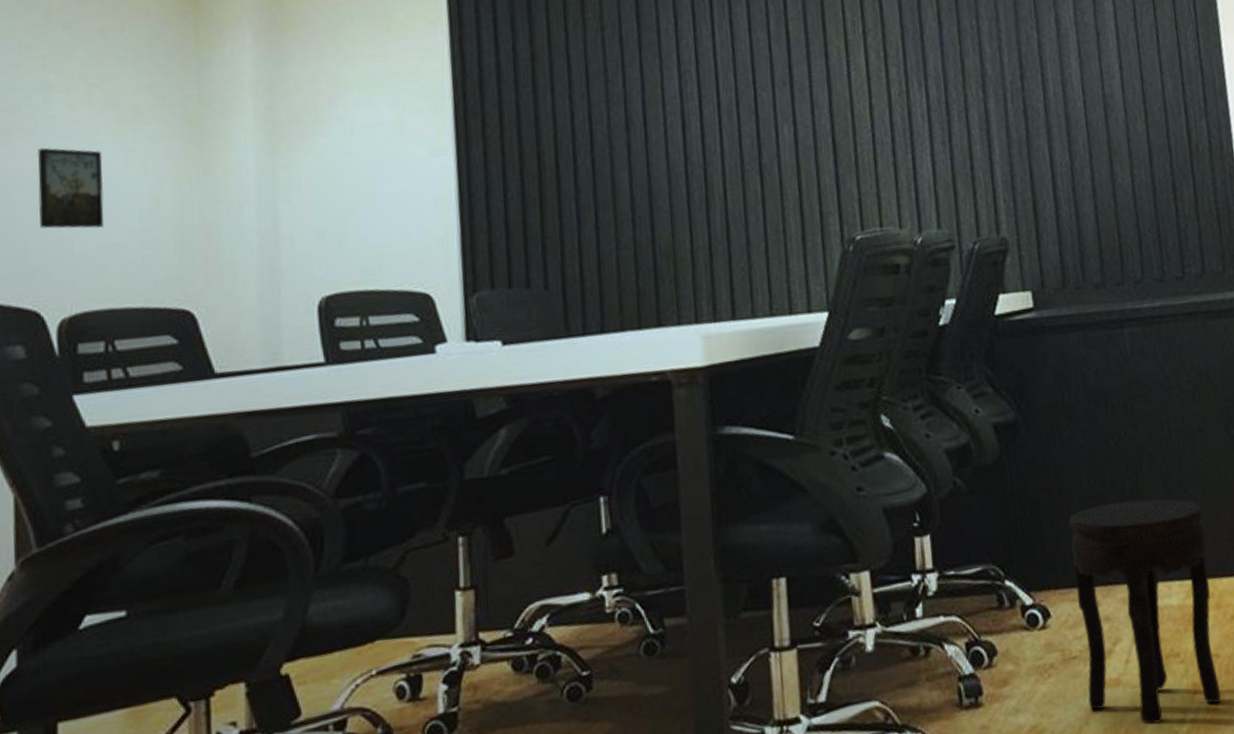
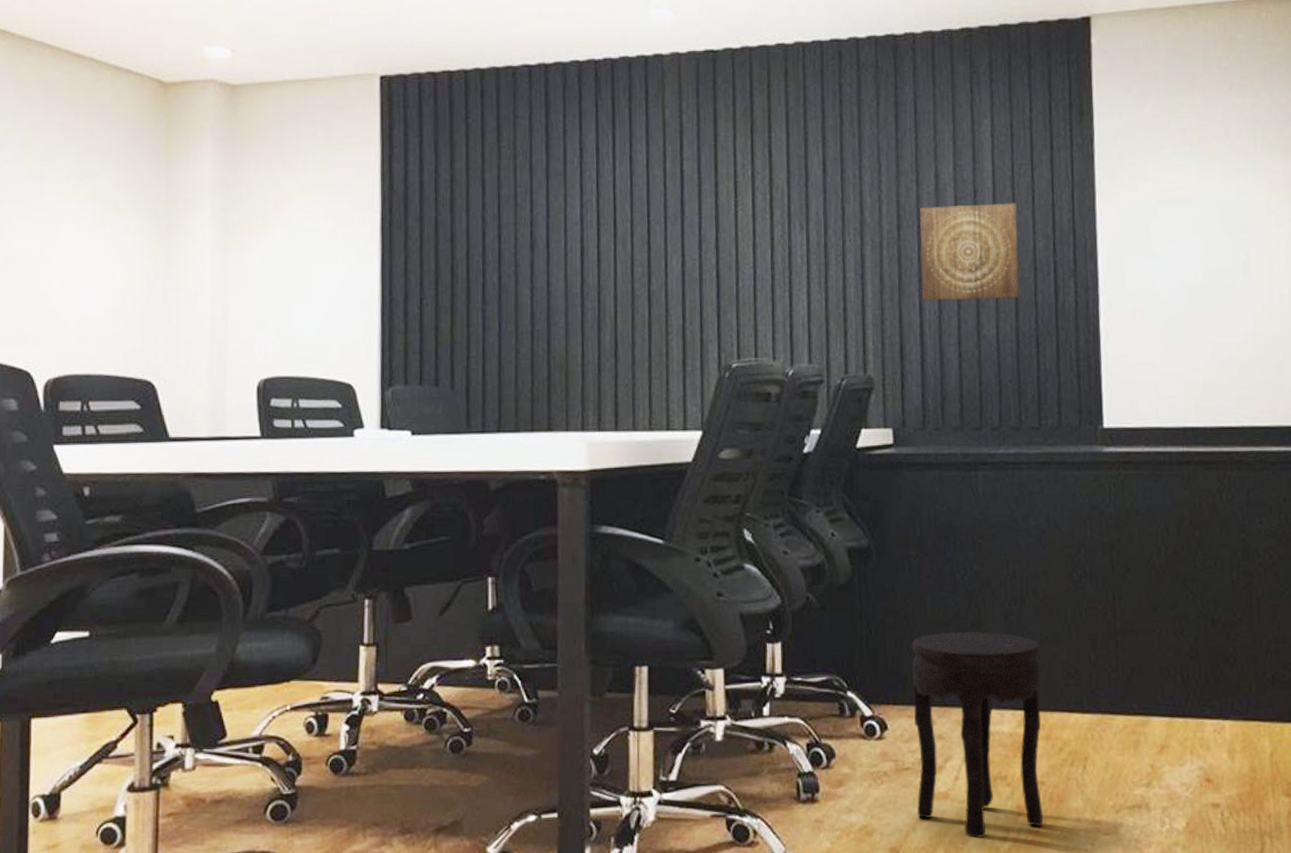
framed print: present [37,147,104,229] -> none [32,230,86,304]
wall art: none [1042,44,1152,153] -> present [919,203,1020,301]

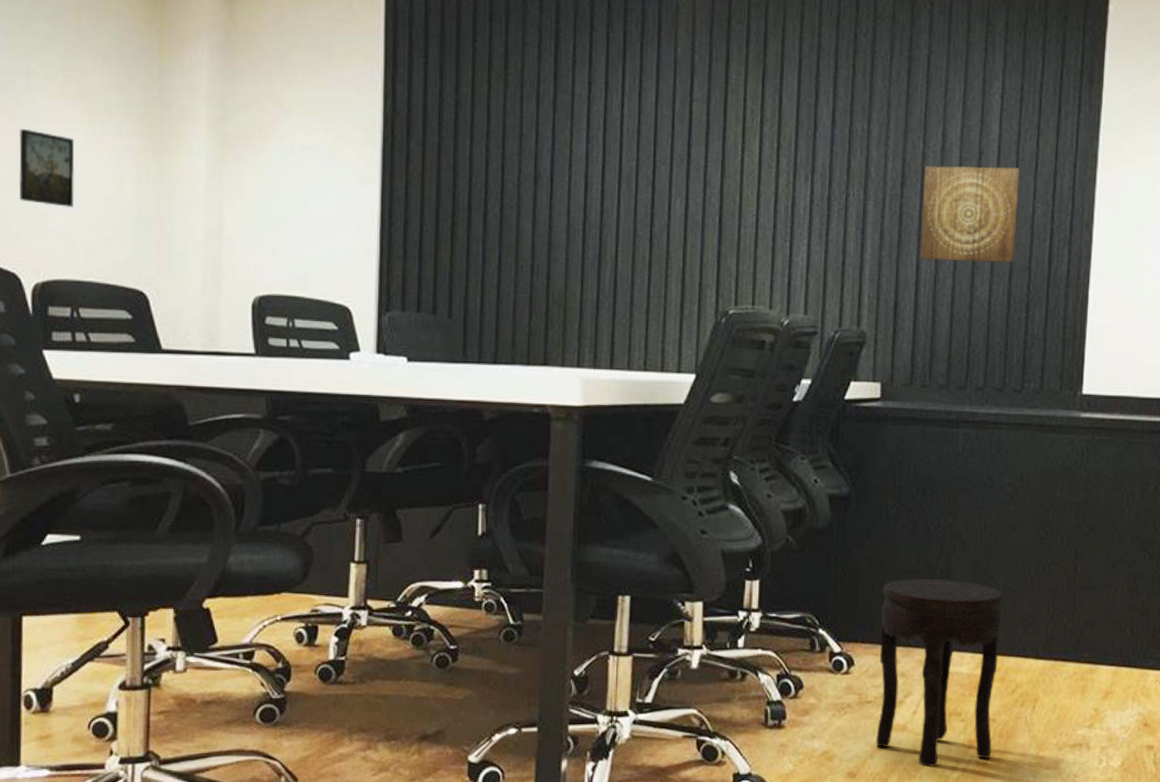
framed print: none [32,230,86,304] -> present [18,128,75,207]

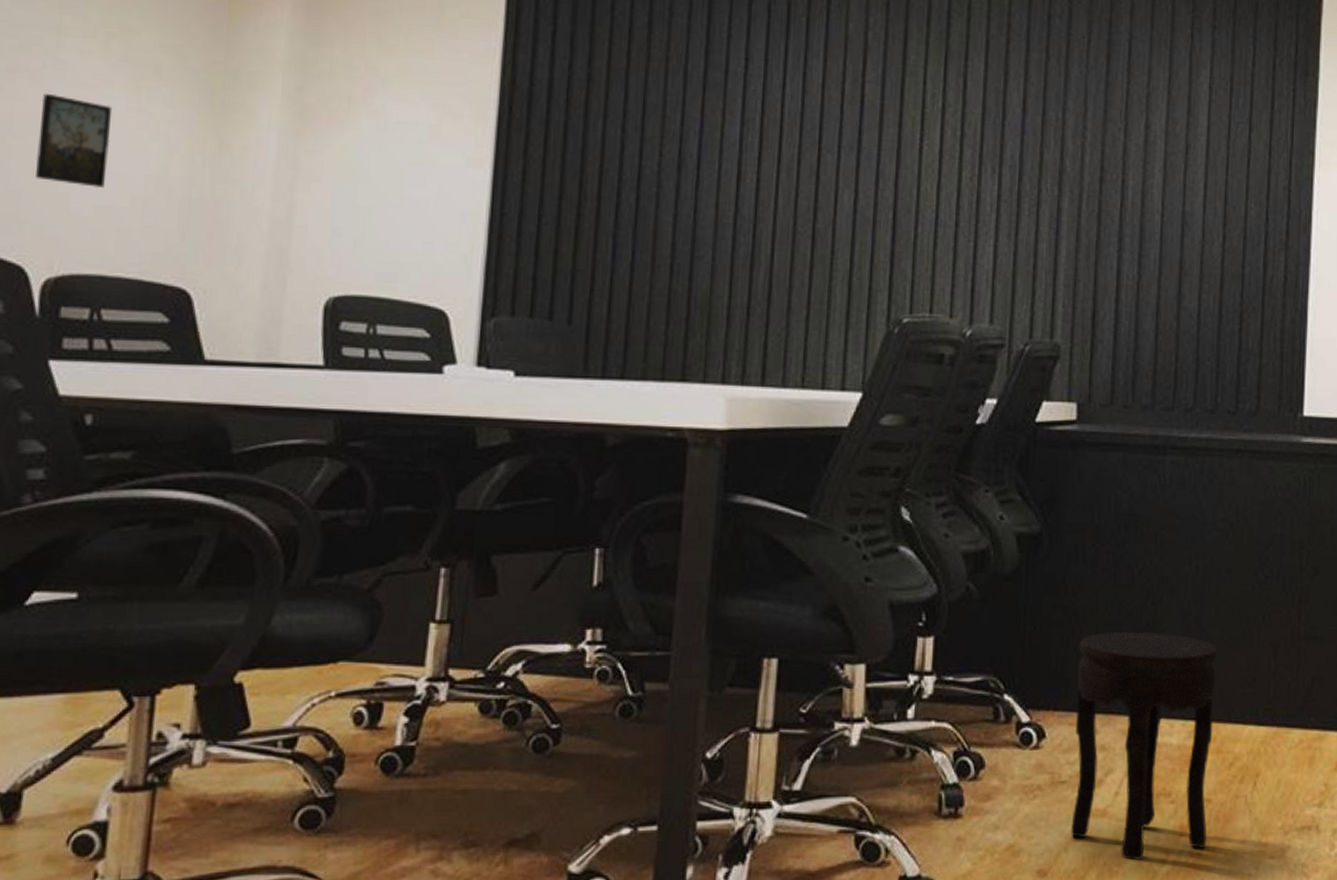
wall art: present [919,166,1020,263] -> none [1120,160,1231,269]

